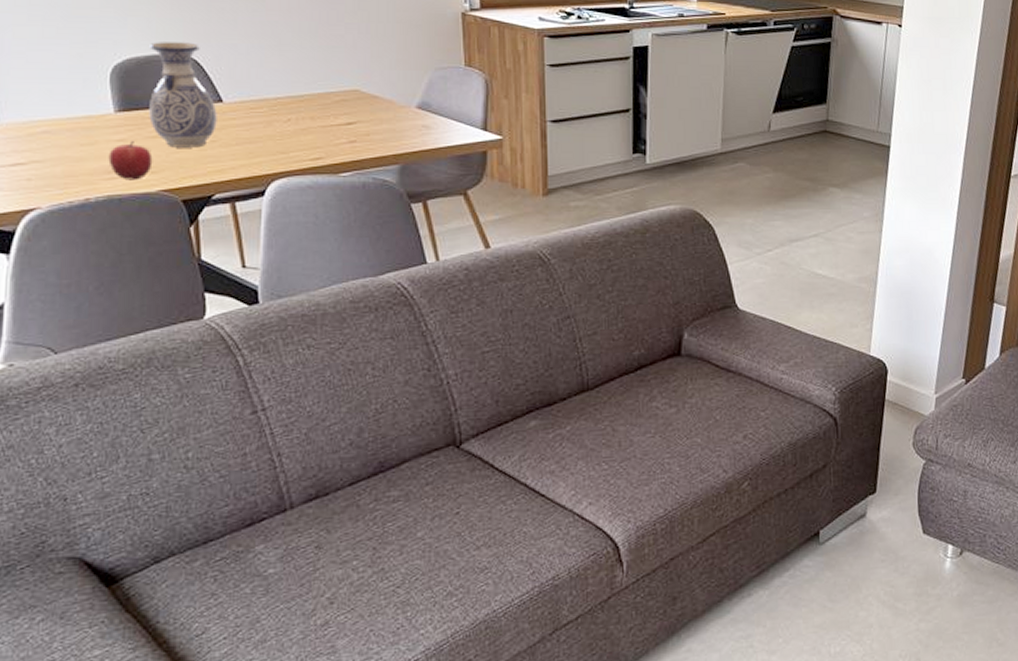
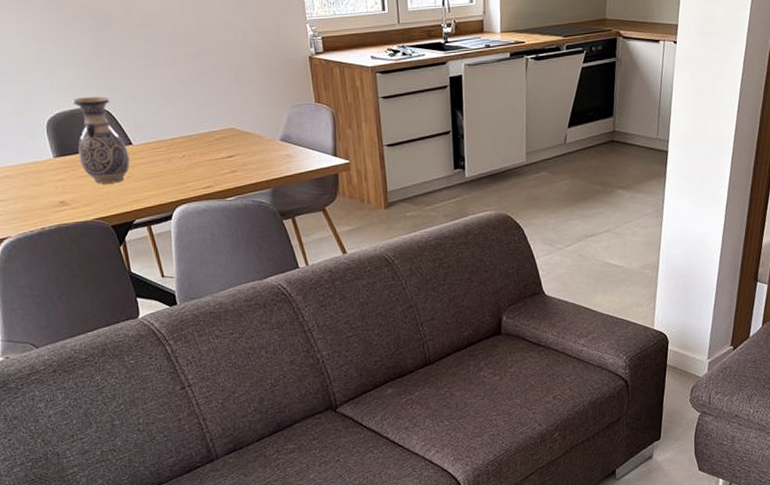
fruit: present [108,140,153,180] -> none [53,179,87,212]

